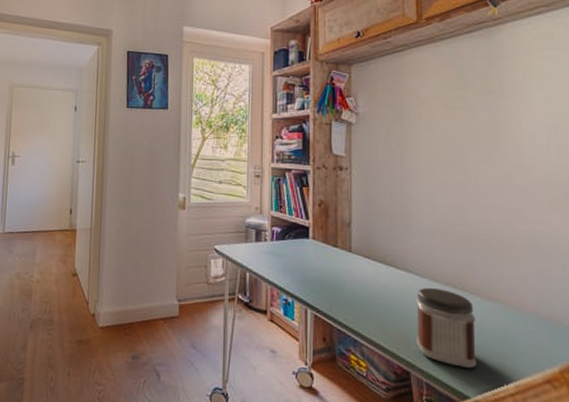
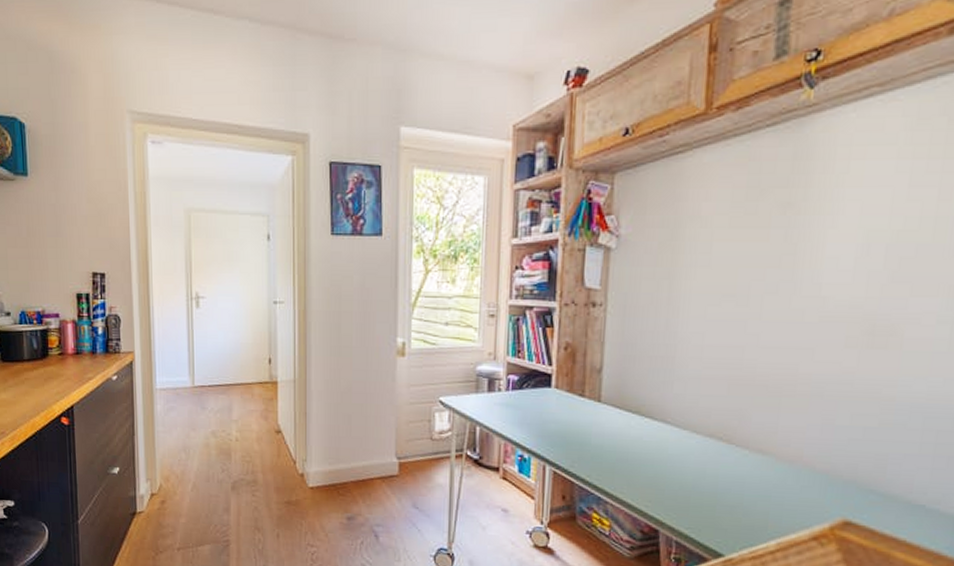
jar: present [416,287,476,368] -> none [669,440,740,526]

